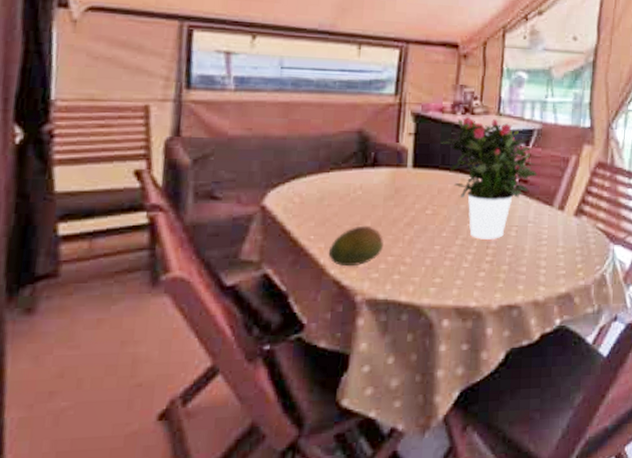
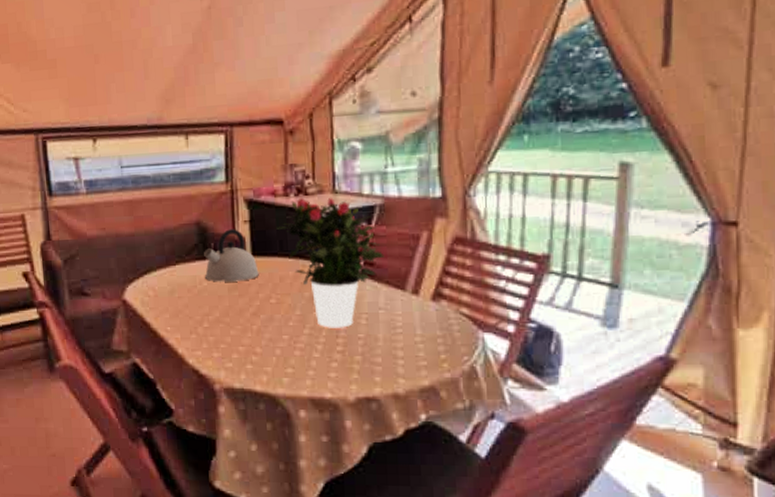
fruit: present [328,225,383,267] -> none [184,316,233,356]
kettle: none [359,140,418,192] -> present [204,229,259,282]

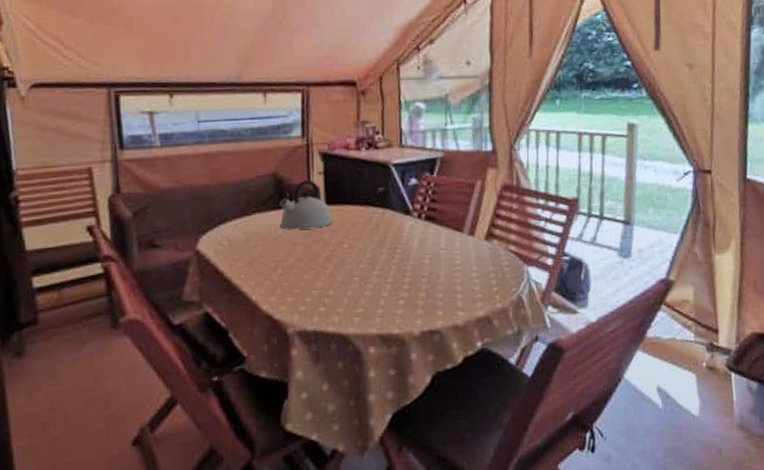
potted flower: present [276,197,385,328] -> none [349,150,445,269]

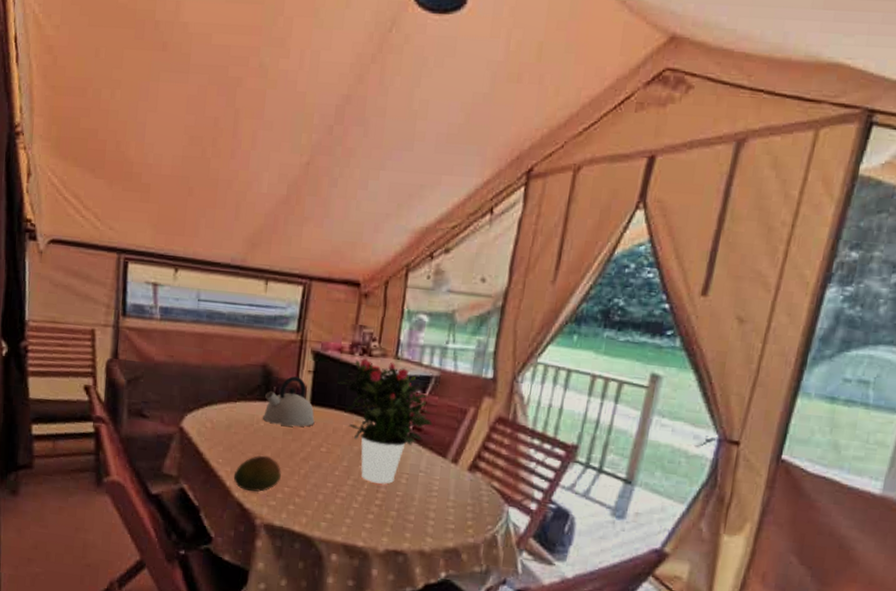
fruit: none [258,262,307,302] -> present [233,455,281,492]
potted flower: none [349,150,445,269] -> present [337,357,433,484]

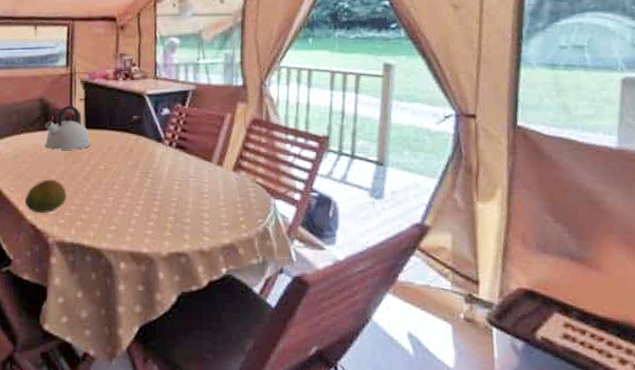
potted flower: present [337,357,433,484] -> none [107,81,195,192]

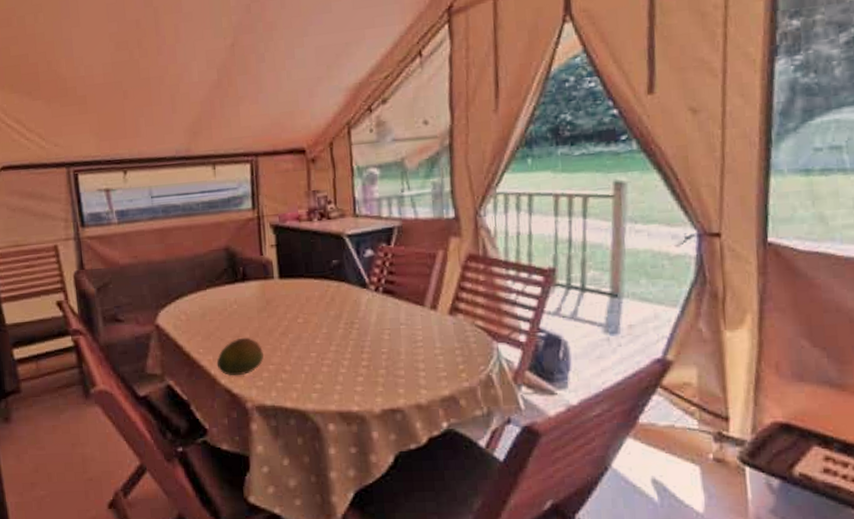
kettle: present [44,105,91,150] -> none [233,253,287,305]

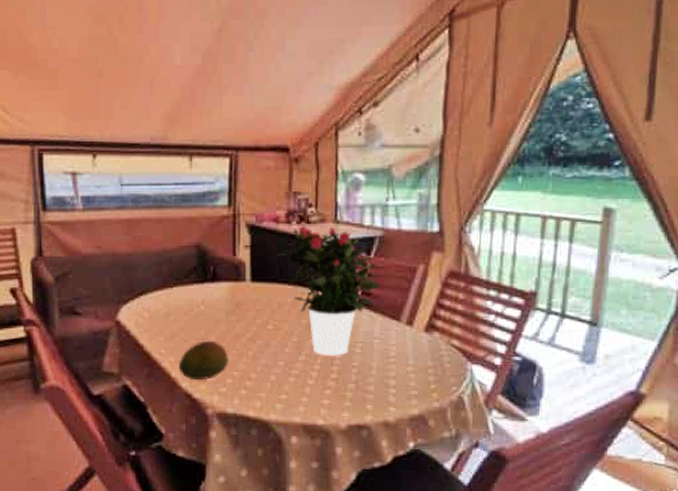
potted flower: none [301,220,404,345] -> present [277,225,382,356]

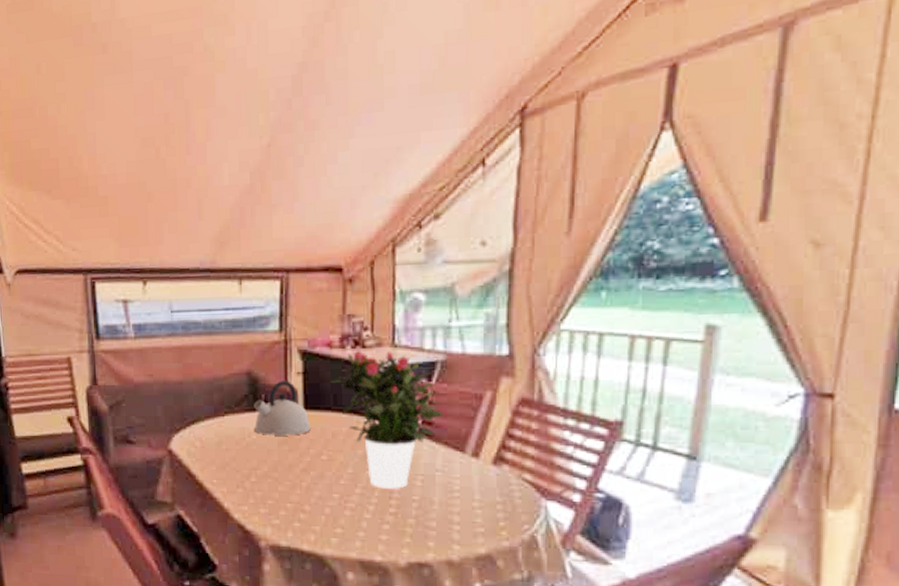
fruit: present [178,340,228,381] -> none [230,470,281,512]
kettle: none [202,253,258,306] -> present [253,381,311,436]

